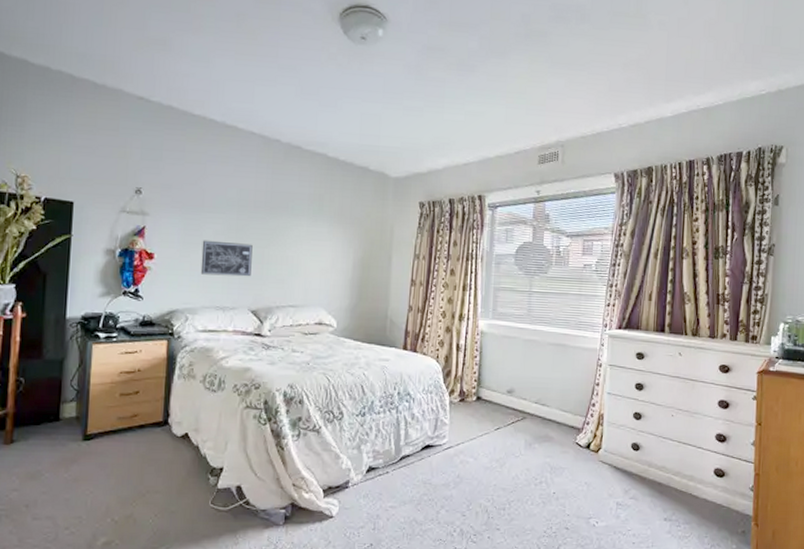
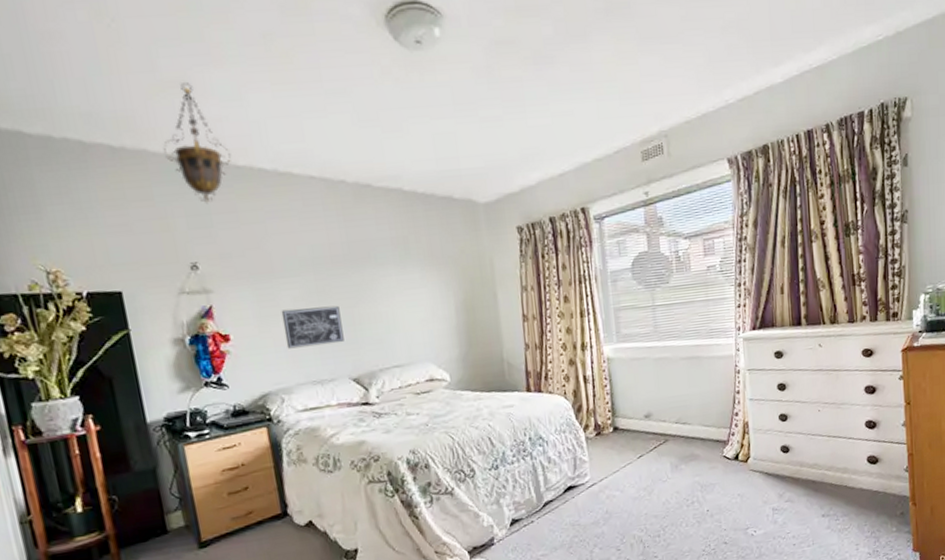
hanging lantern: none [136,42,191,142] -> present [162,83,232,204]

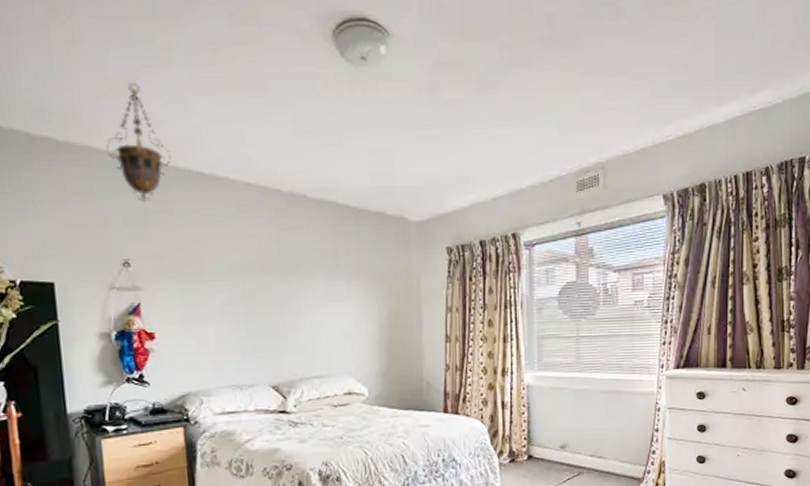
wall art: present [281,305,344,349] -> none [207,312,267,352]

